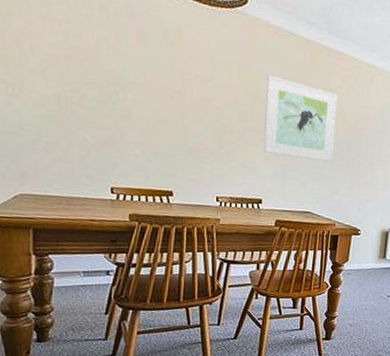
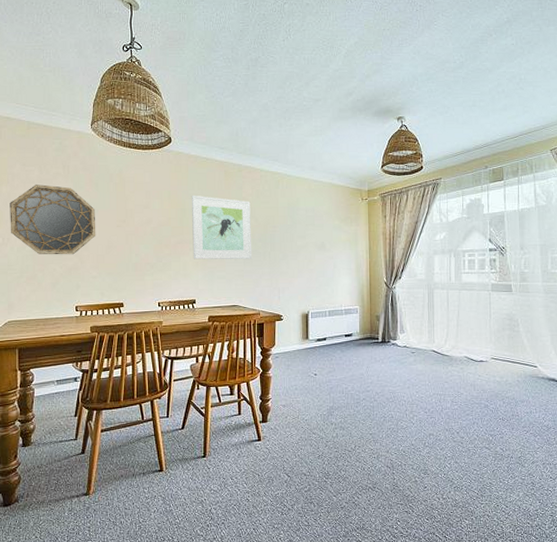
home mirror: none [23,24,142,124] -> present [10,185,96,255]

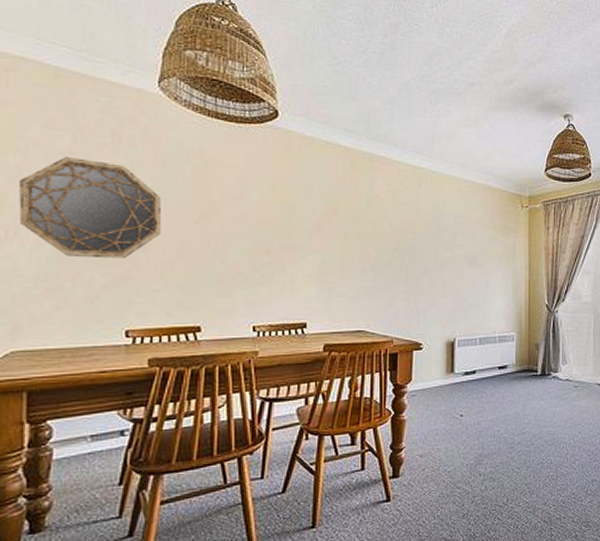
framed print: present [191,195,252,260] -> none [304,187,385,274]

